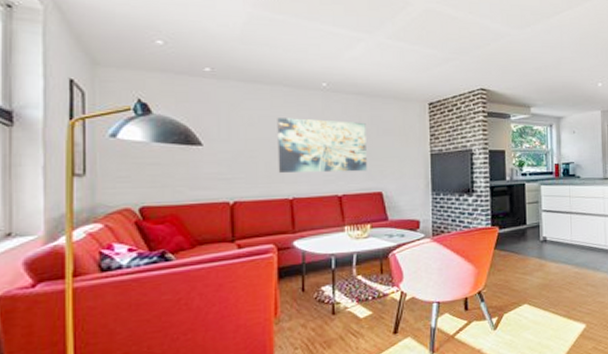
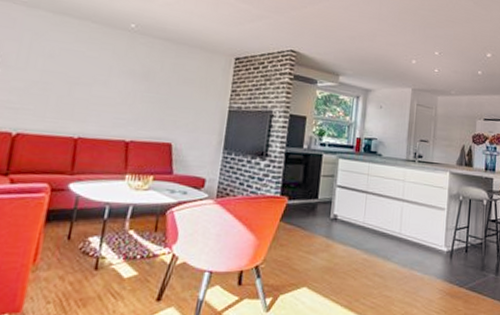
wall art: present [277,118,367,174] -> none [68,53,168,120]

